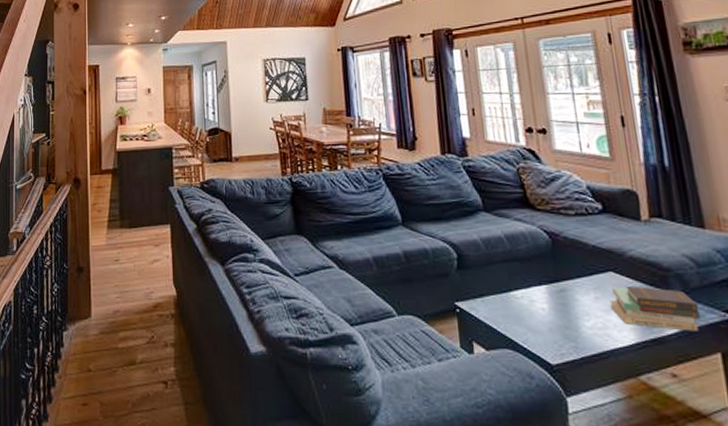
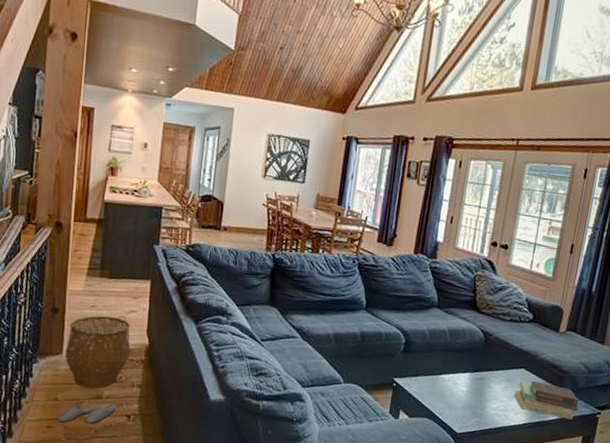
slippers: none [91,370,151,398] -> present [56,404,115,424]
basket: none [93,267,159,353] -> present [65,315,131,389]

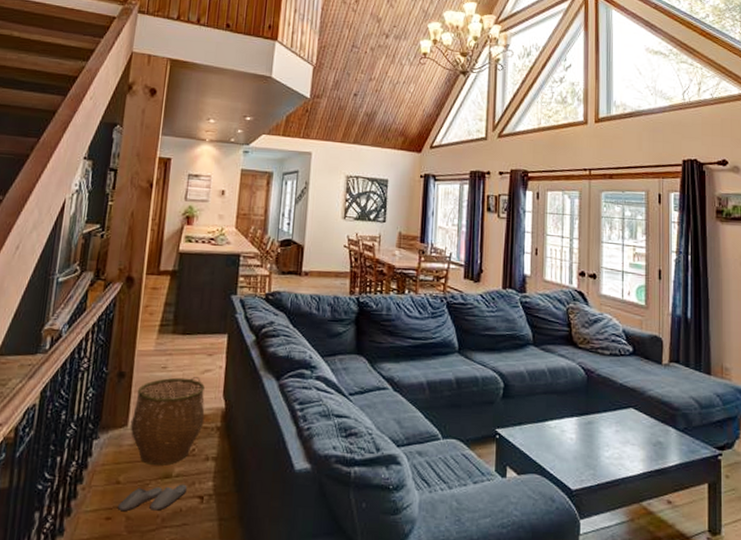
books: present [514,380,579,420] -> none [627,421,696,464]

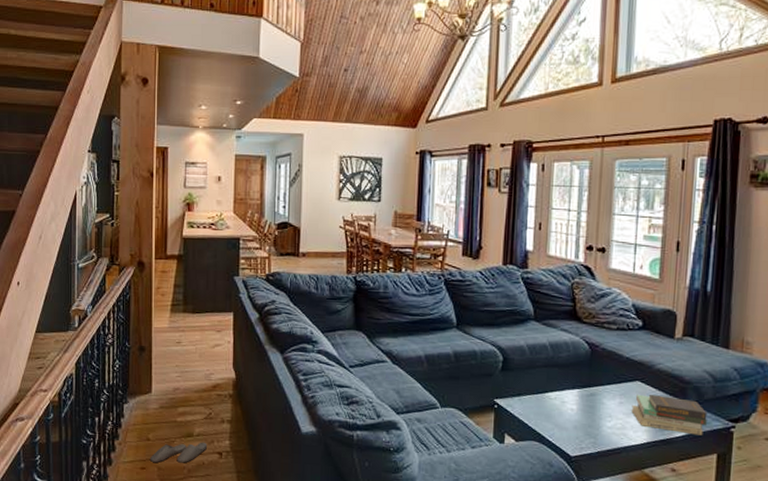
basket: present [130,377,205,465] -> none [154,351,218,426]
books: none [627,421,696,464] -> present [631,393,708,436]

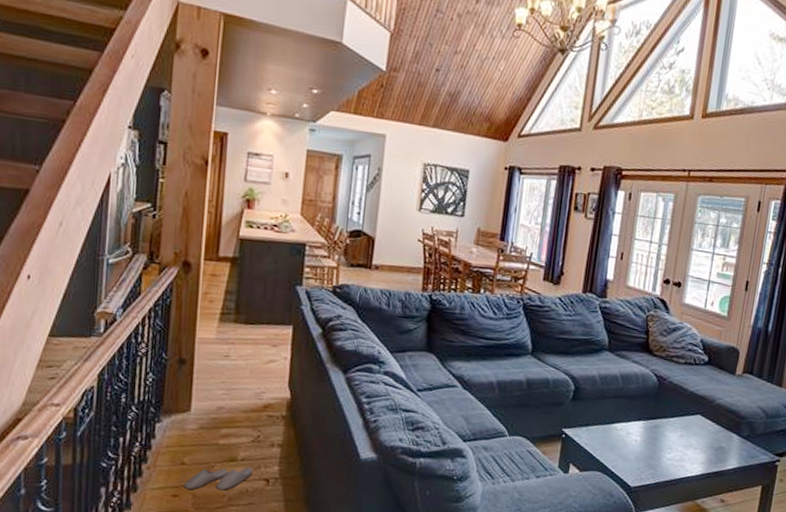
books: present [631,393,708,436] -> none [690,427,758,468]

